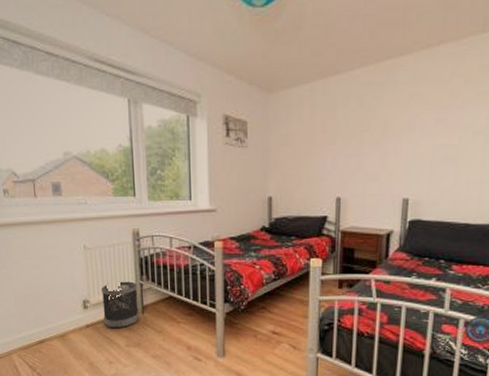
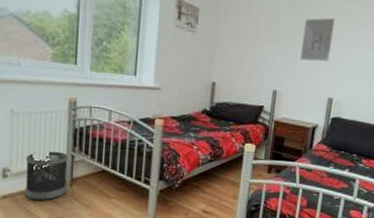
wall art: none [364,106,403,161] -> present [299,18,335,62]

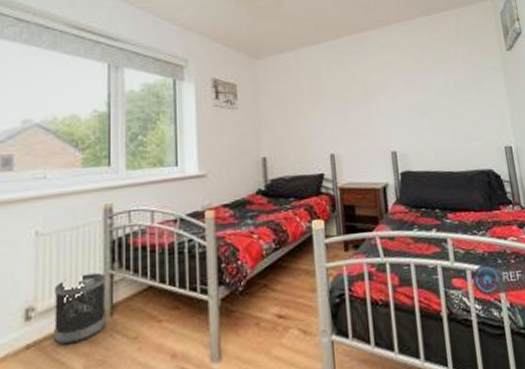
wall art: present [299,18,335,62] -> none [347,70,382,118]

